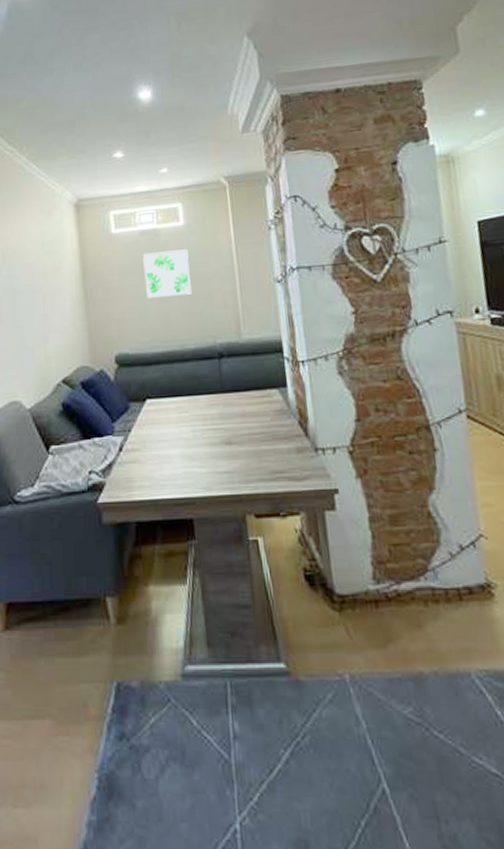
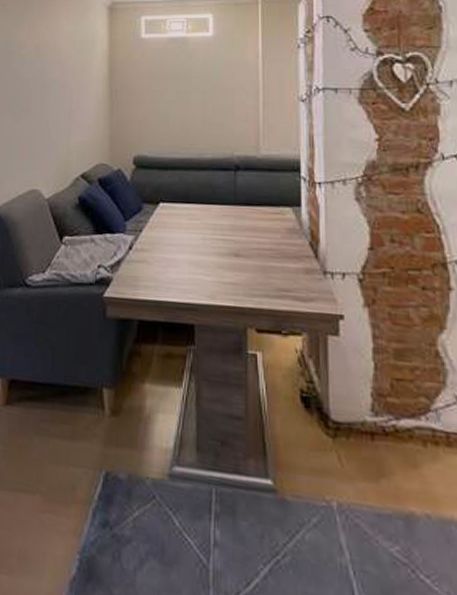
wall art: present [143,249,192,298] -> none [169,60,214,105]

